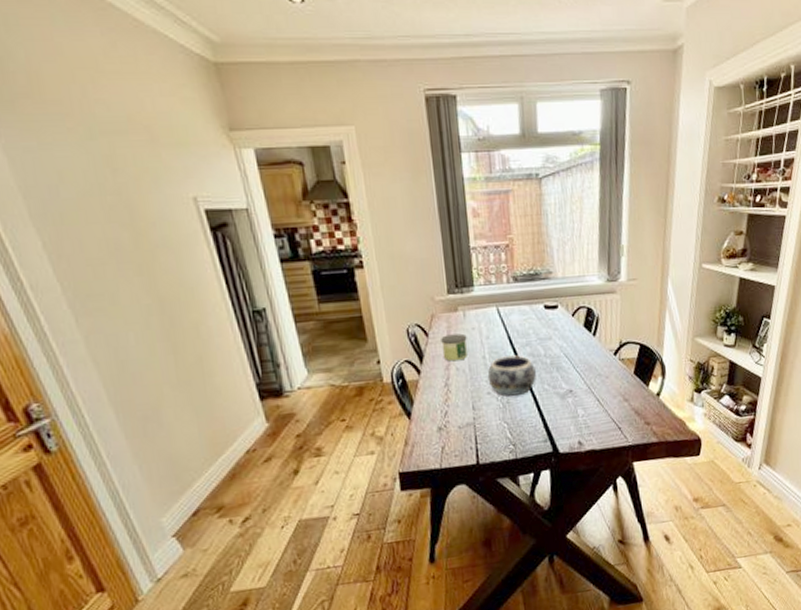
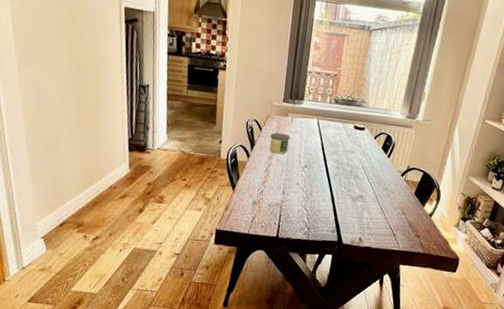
decorative bowl: present [487,354,536,396] -> none [299,157,337,191]

